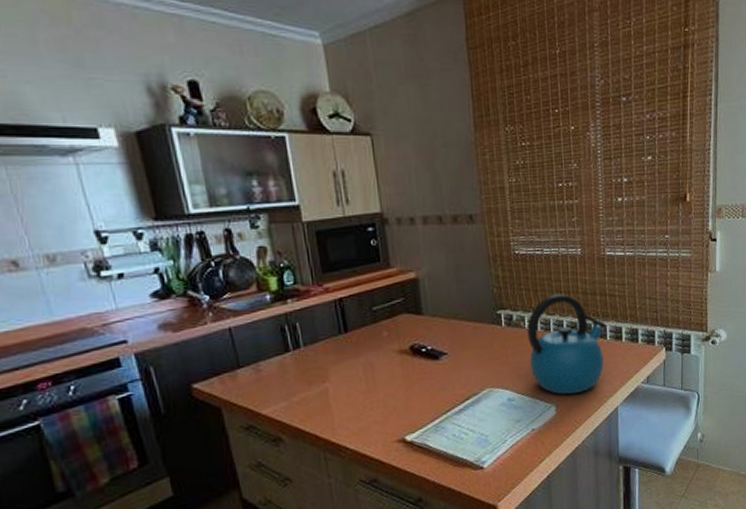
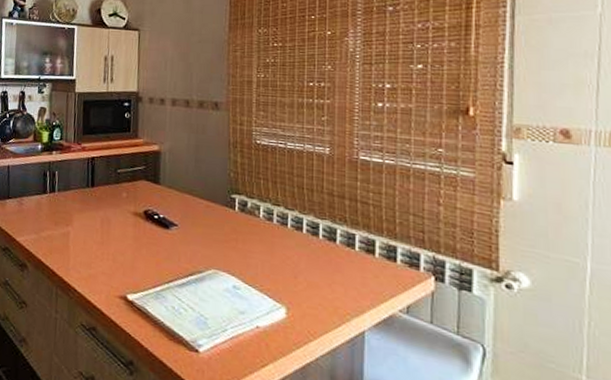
kettle: present [527,294,607,395] -> none [261,189,356,302]

